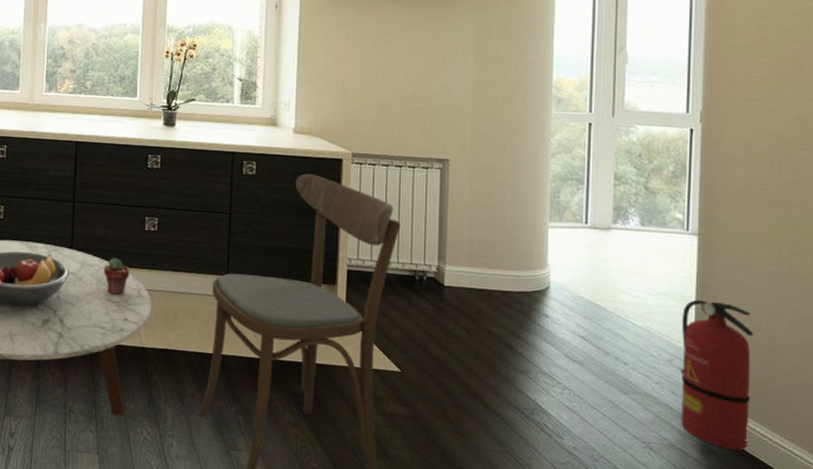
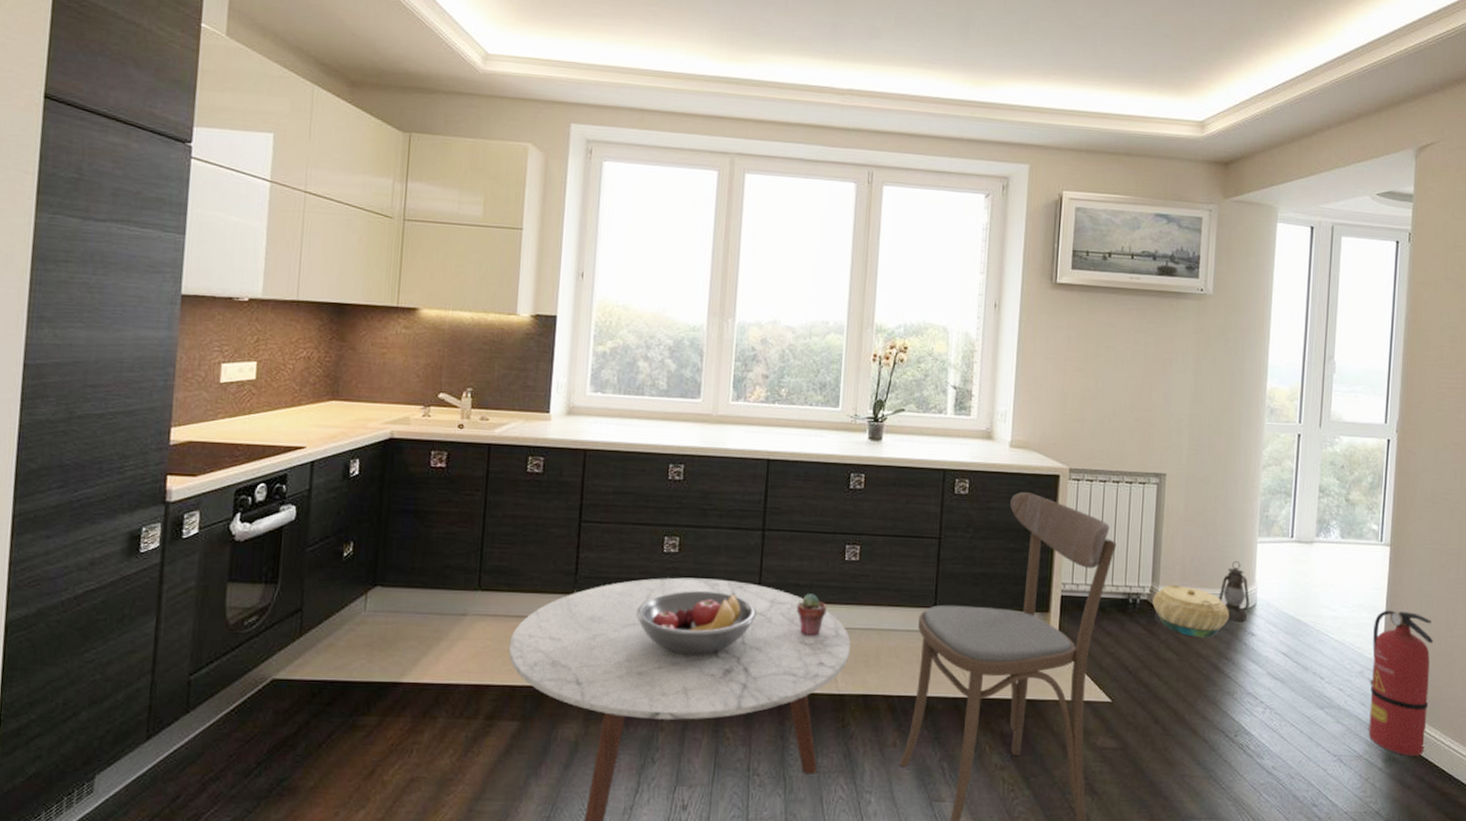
basket: none [440,264,521,317] -> present [1152,585,1230,638]
lantern: none [509,243,542,303] -> present [1218,560,1250,621]

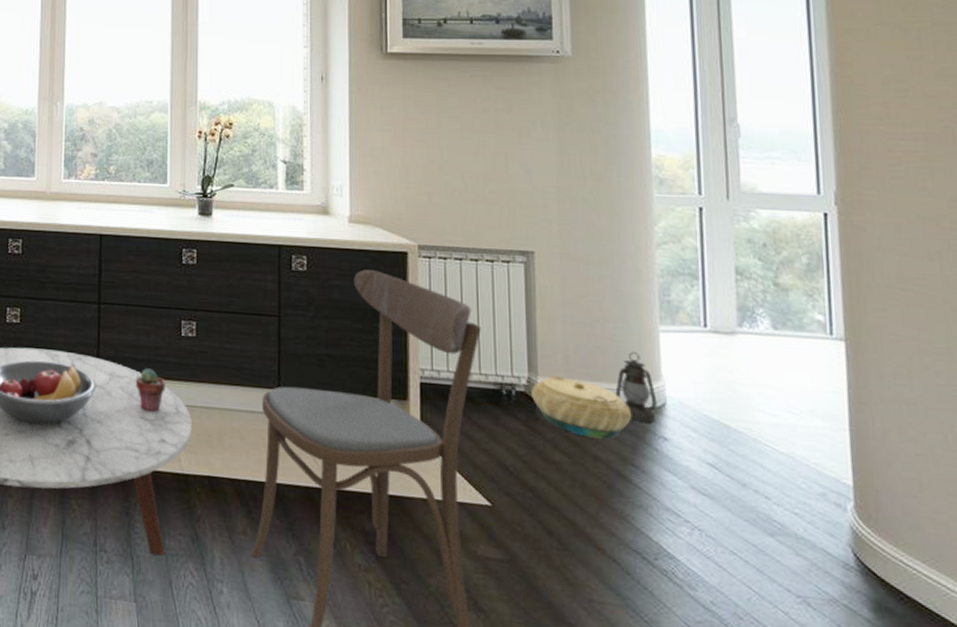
fire extinguisher: present [1369,610,1434,756] -> none [834,419,933,609]

